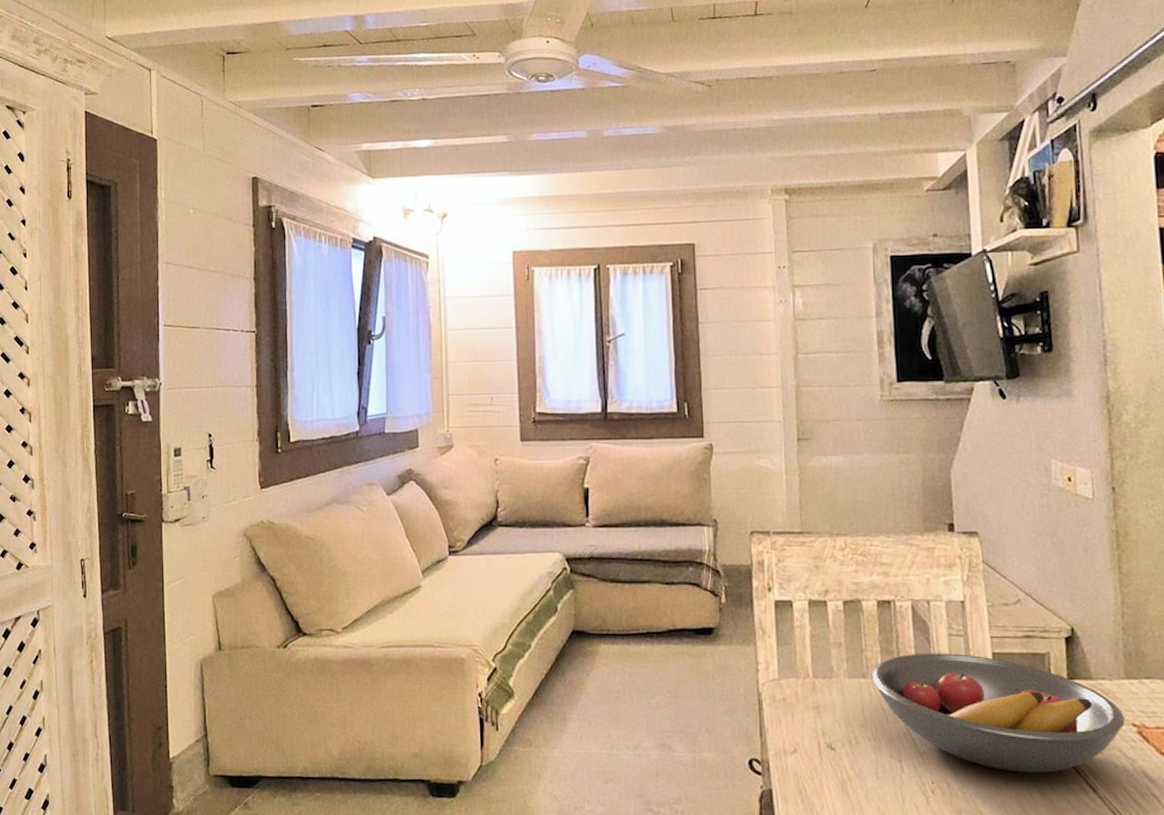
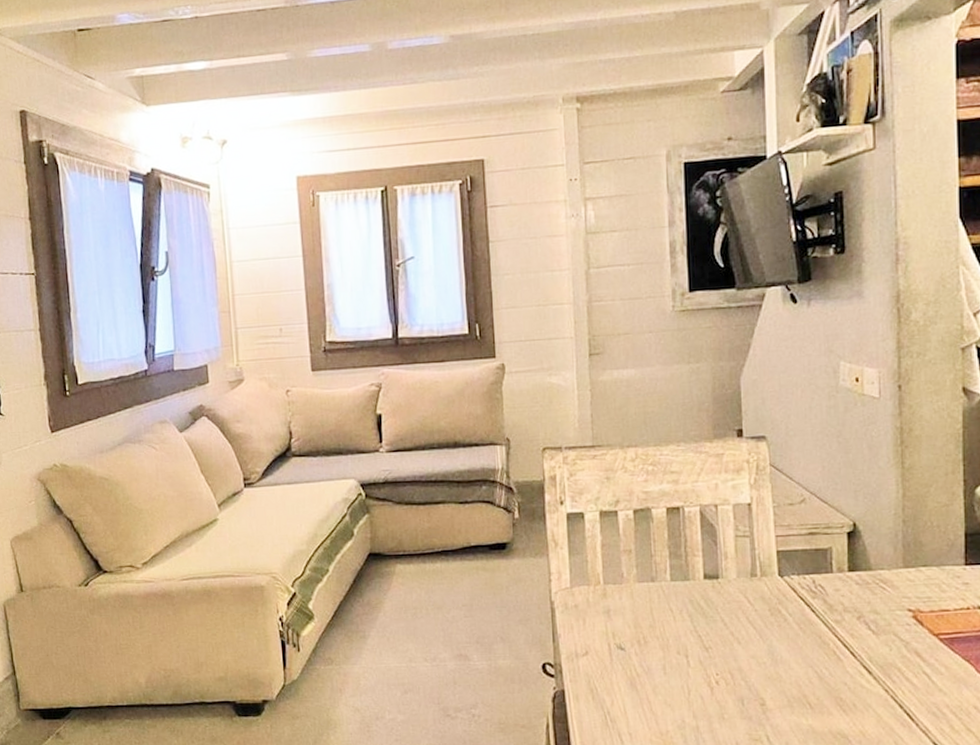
fruit bowl: present [871,653,1125,774] -> none [660,553,901,660]

